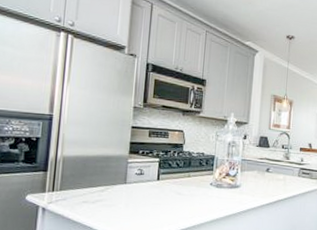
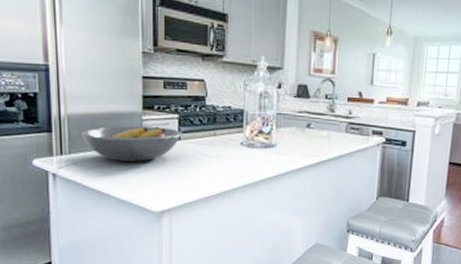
fruit bowl: none [72,167,161,199] -> present [80,126,182,162]

